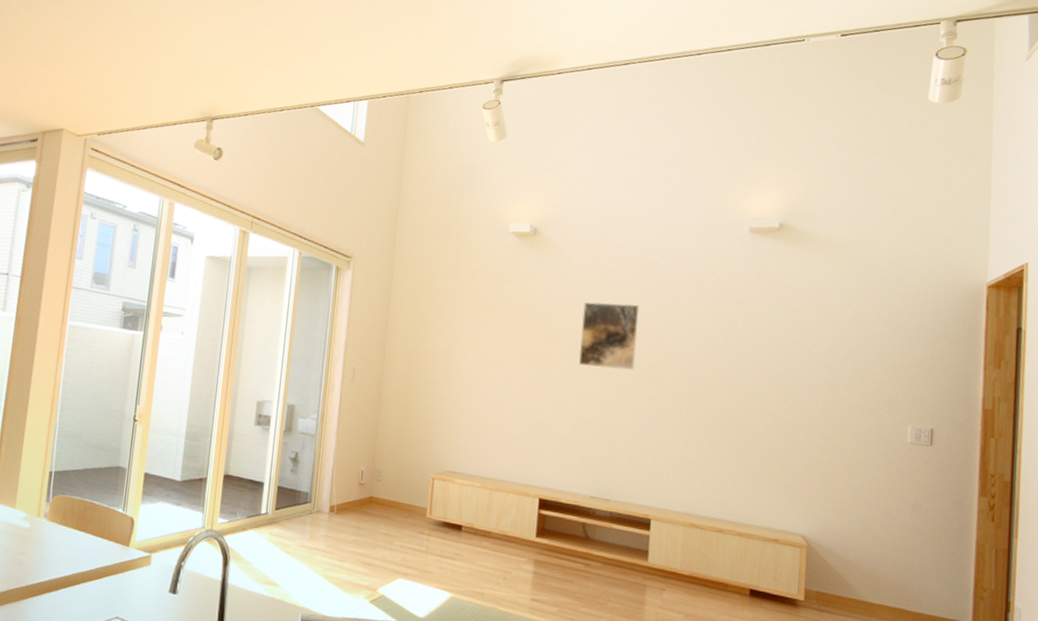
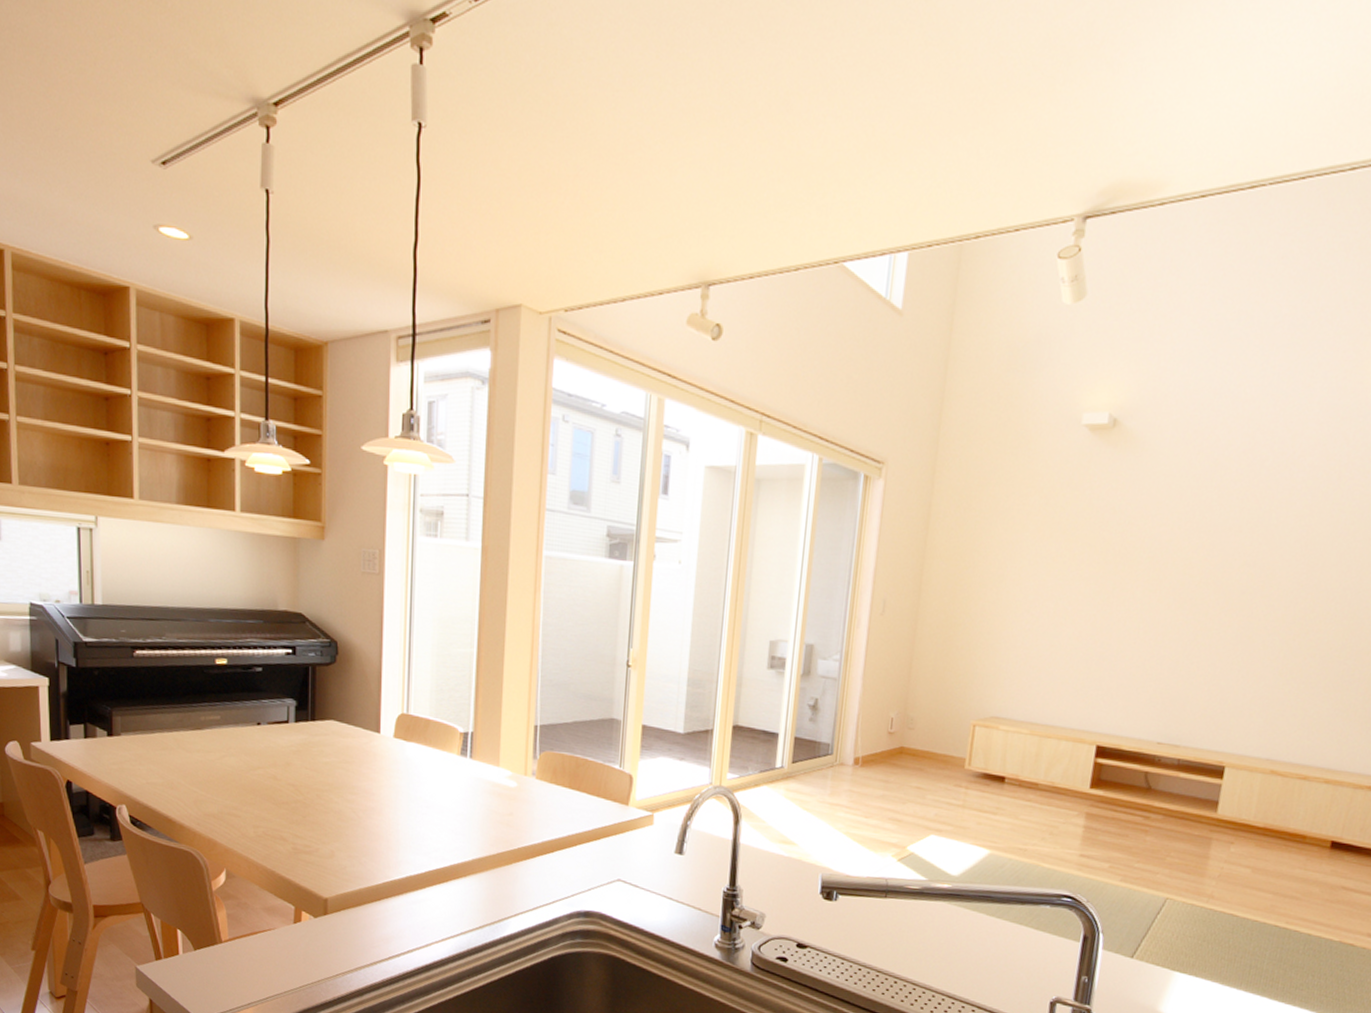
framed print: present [579,301,640,370] -> none [1156,511,1238,594]

